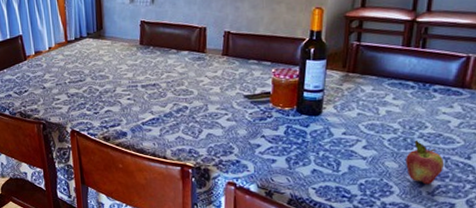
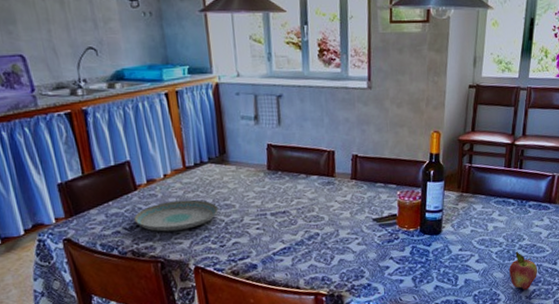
plate: none [23,70,94,97] -> present [134,199,219,232]

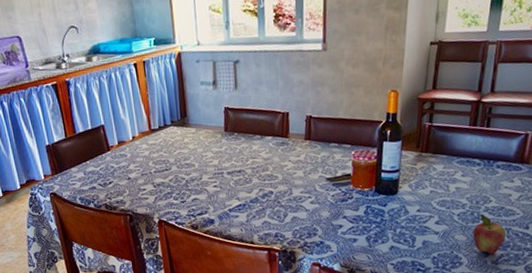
plate: present [134,199,219,232] -> none [107,159,180,188]

